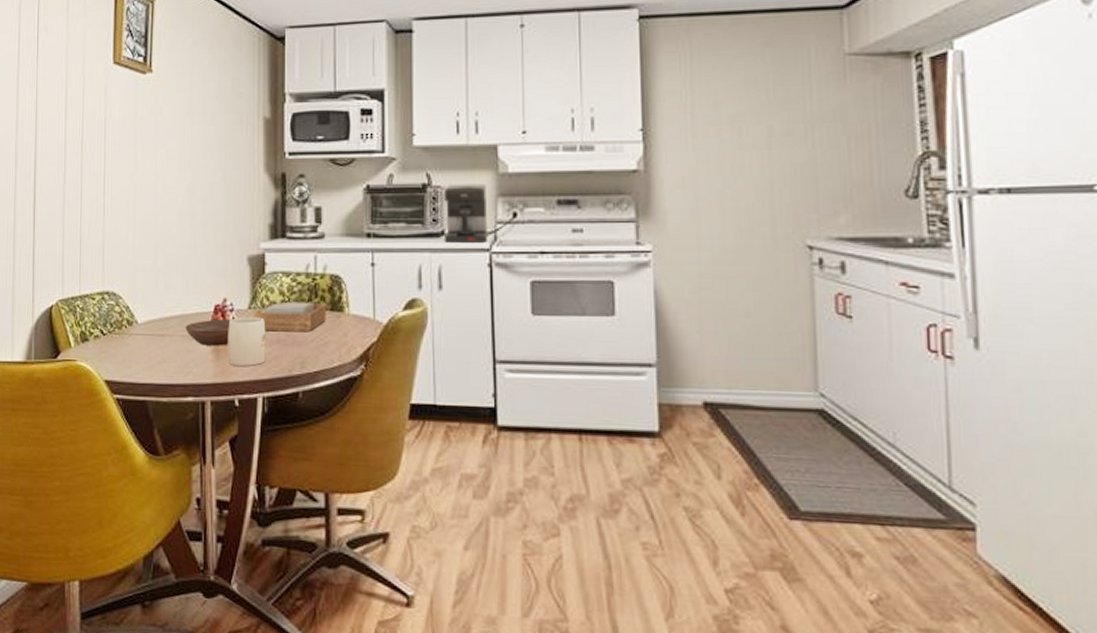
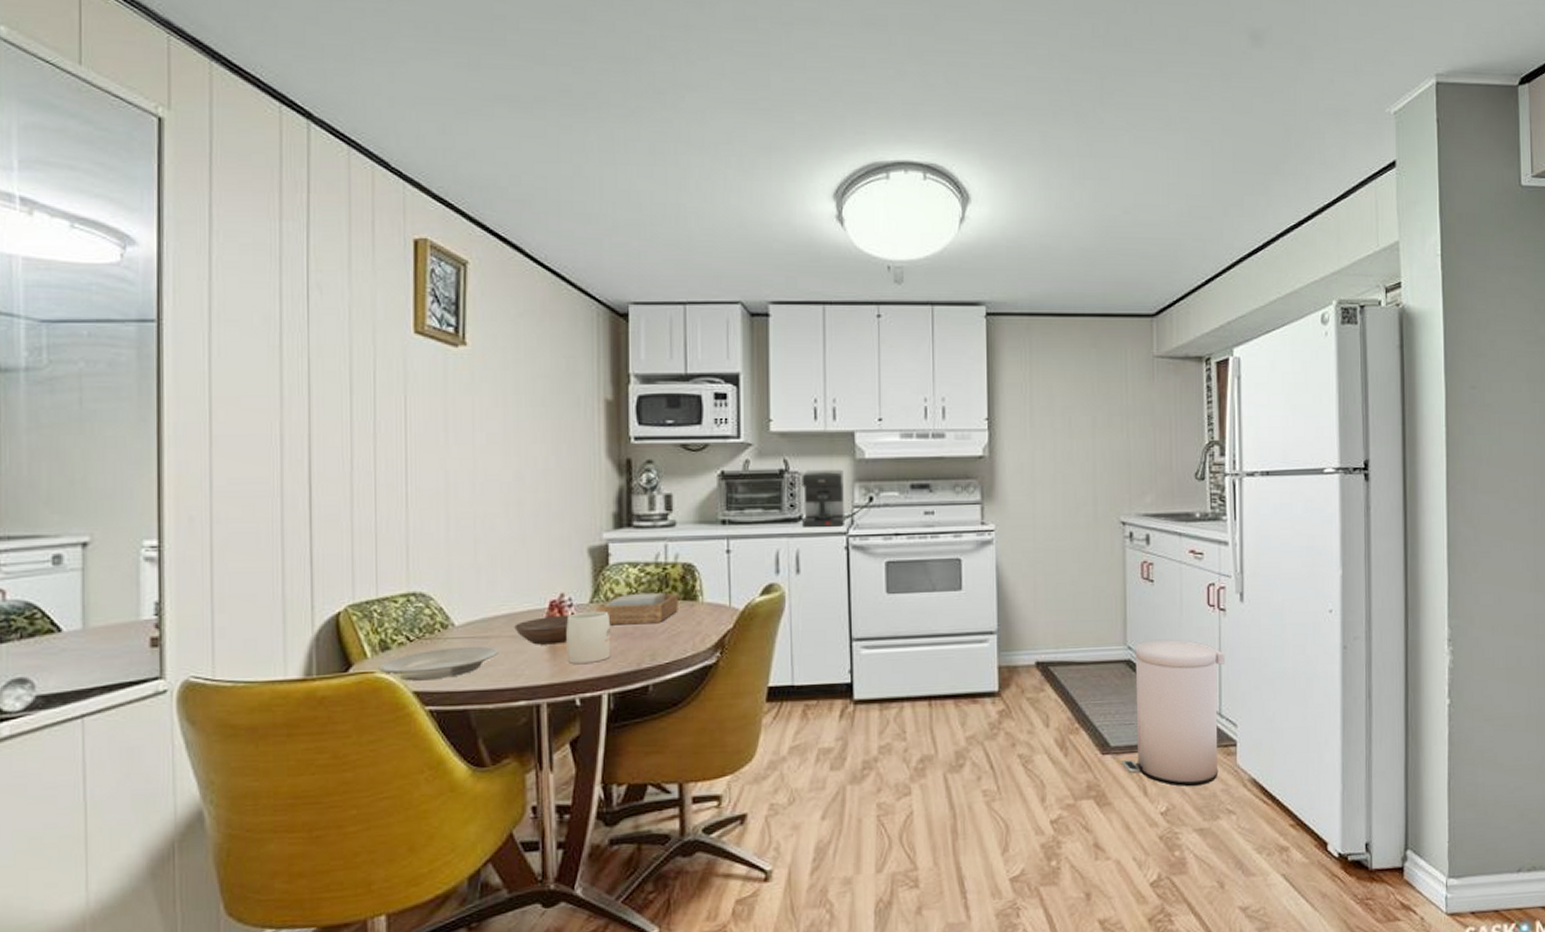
plate: none [79,342,172,371] -> present [378,646,498,681]
pedal bin: none [815,387,955,574] -> present [1122,639,1225,786]

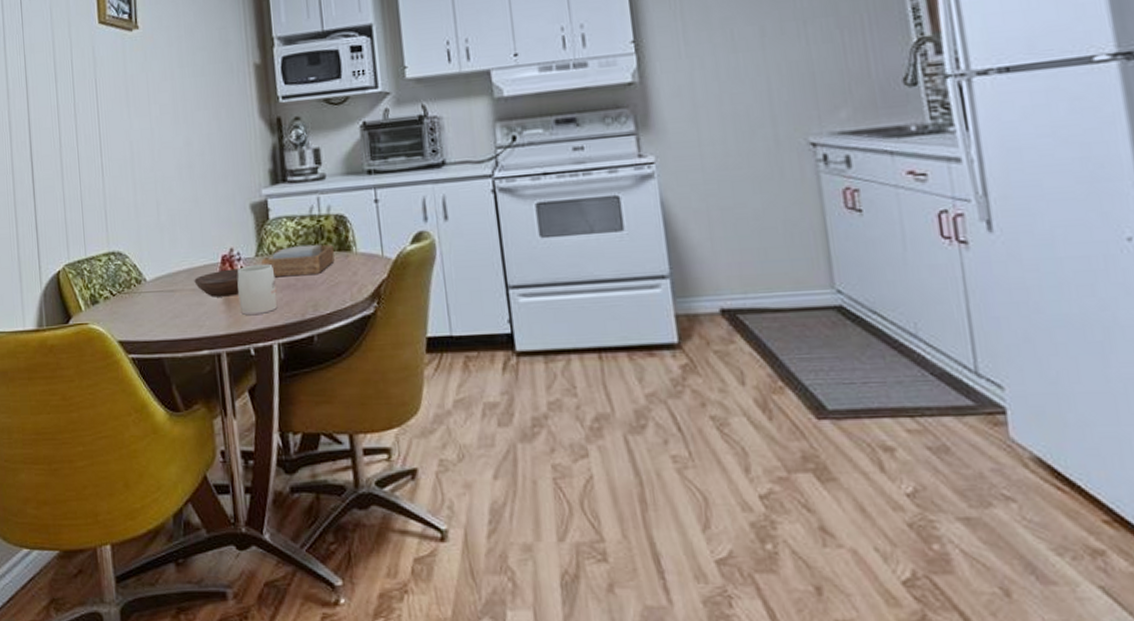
plate: present [378,646,498,681] -> none [91,299,183,332]
coffee maker: present [802,469,845,527] -> none [441,110,490,172]
pedal bin: present [1122,639,1225,786] -> none [845,280,984,462]

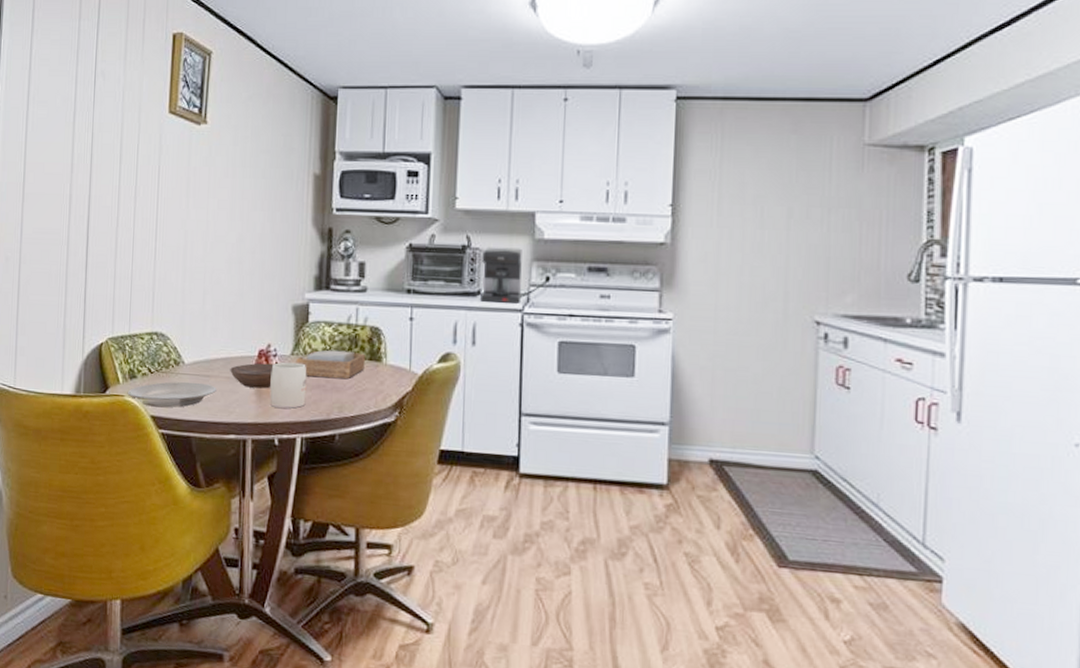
plate: none [91,299,183,332] -> present [127,381,216,408]
coffee maker: none [441,110,490,172] -> present [480,247,522,303]

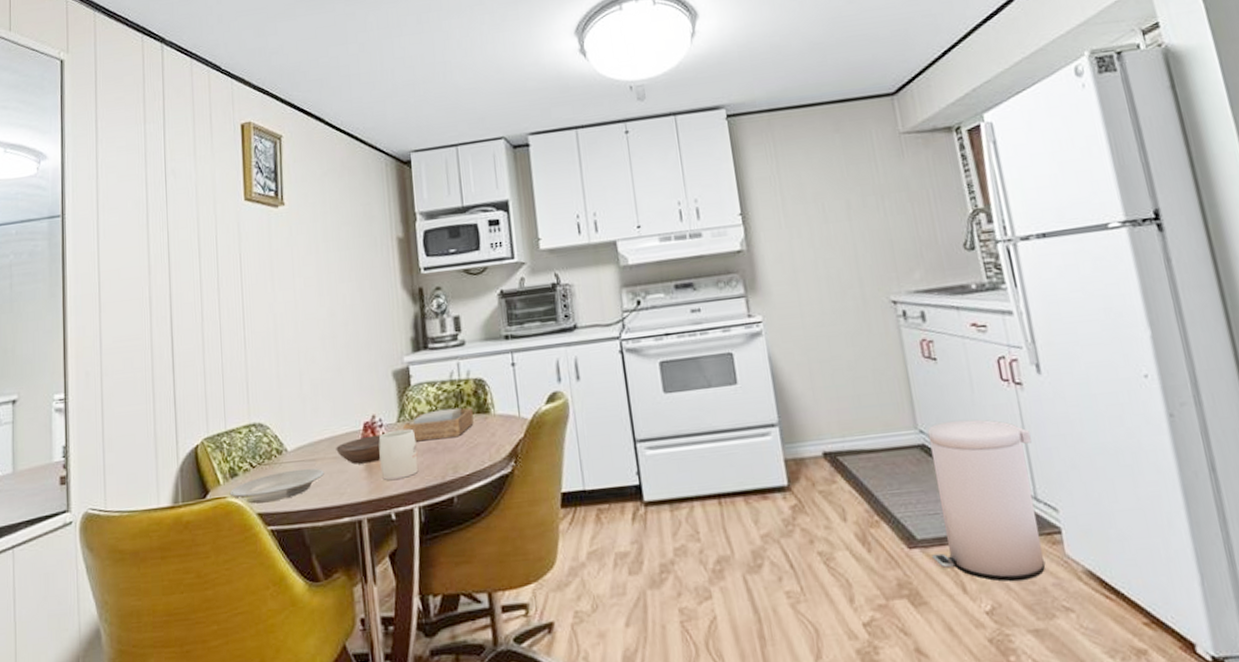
coffee maker: present [480,247,522,303] -> none [572,277,617,335]
pedal bin: none [801,452,933,620] -> present [927,419,1046,581]

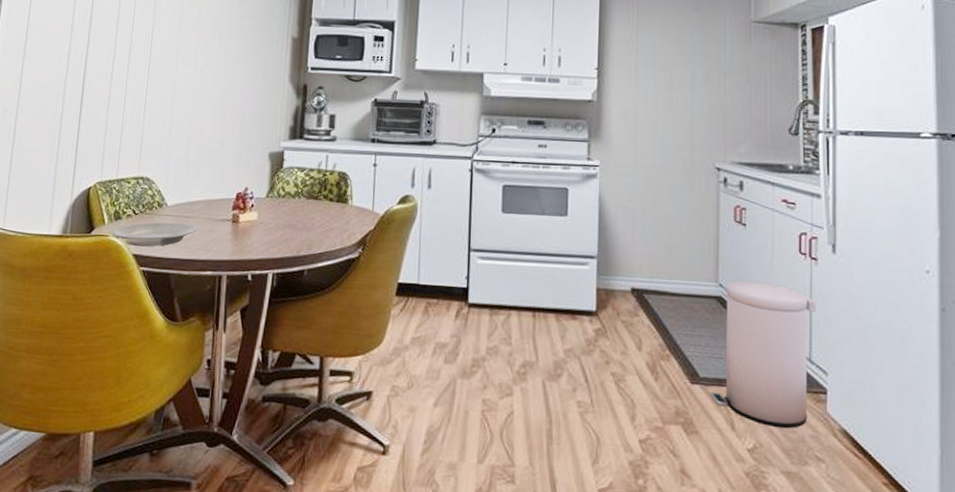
bowl: present [336,434,381,464] -> none [209,205,250,228]
mug: present [378,428,419,481] -> none [245,204,280,247]
napkin holder: present [403,407,474,442] -> none [270,192,333,220]

